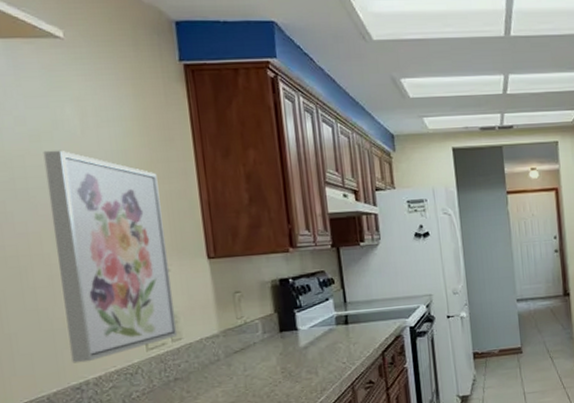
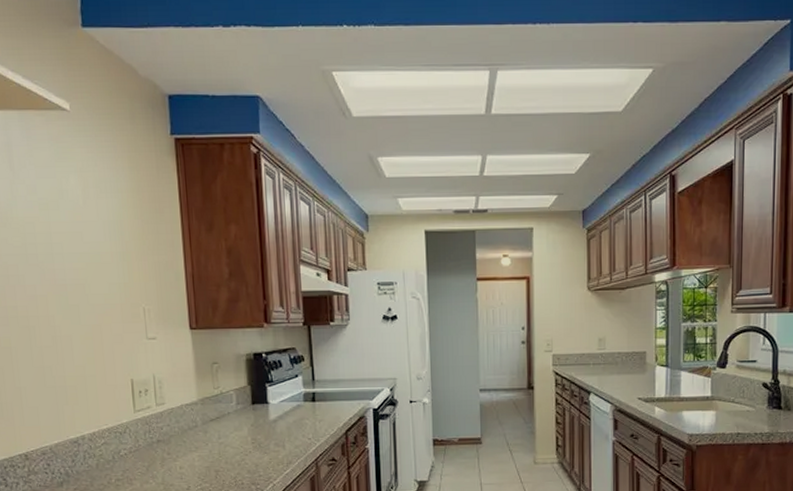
wall art: present [43,150,178,364] -> none [50,218,161,419]

